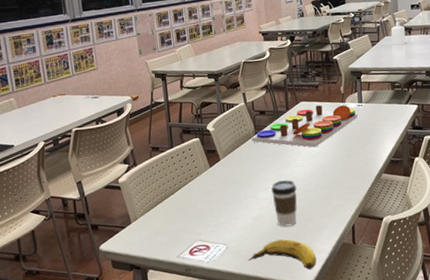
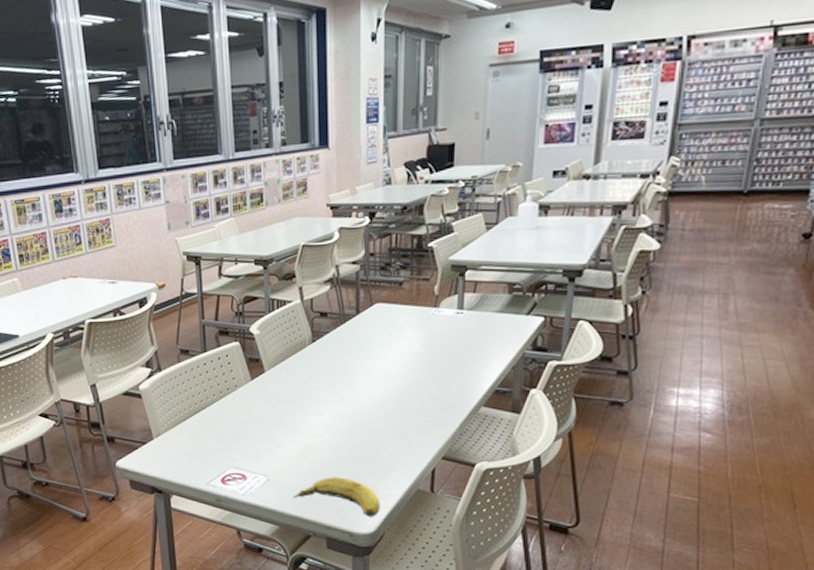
board game: present [251,105,359,148] -> none [307,310,456,365]
coffee cup: present [271,180,297,227] -> none [328,404,362,462]

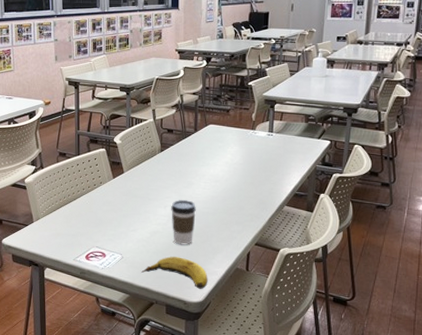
coffee cup: none [328,404,362,462] -> present [171,200,196,245]

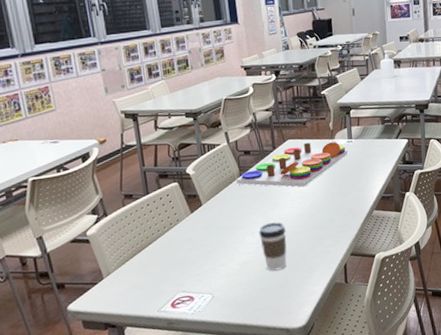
banana: present [141,256,208,289] -> none [236,283,309,313]
board game: none [157,130,268,172] -> present [236,142,349,188]

